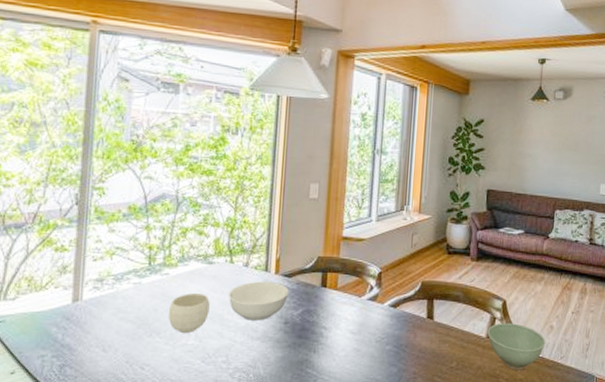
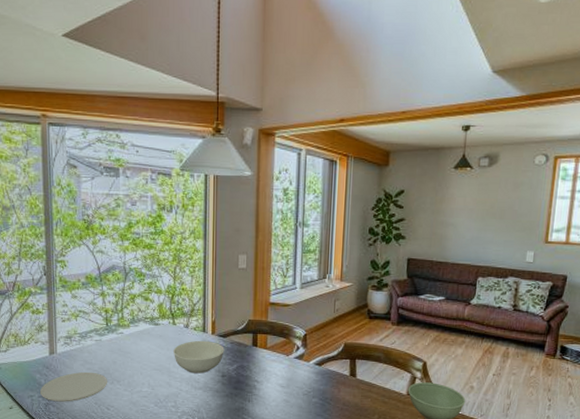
plate: none [55,322,144,362] -> present [40,371,107,402]
cup: present [168,293,210,334] -> none [125,349,158,383]

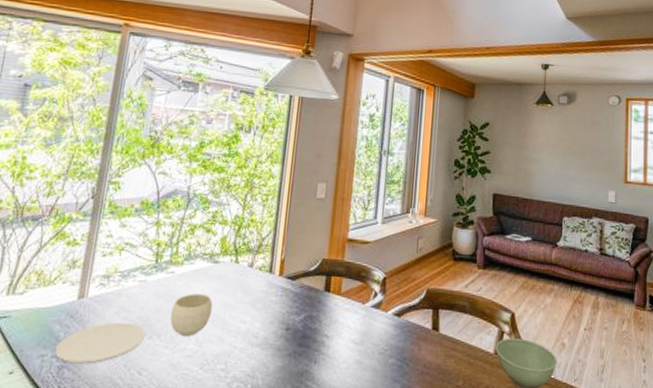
cup: none [125,349,158,383] -> present [169,294,213,337]
bowl: present [174,340,225,374] -> none [231,283,292,326]

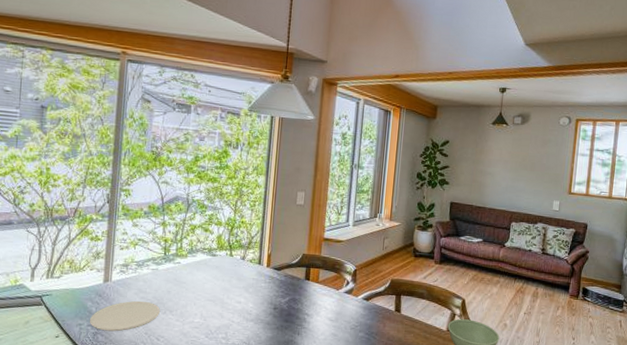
cup: present [169,294,213,337] -> none [179,280,213,313]

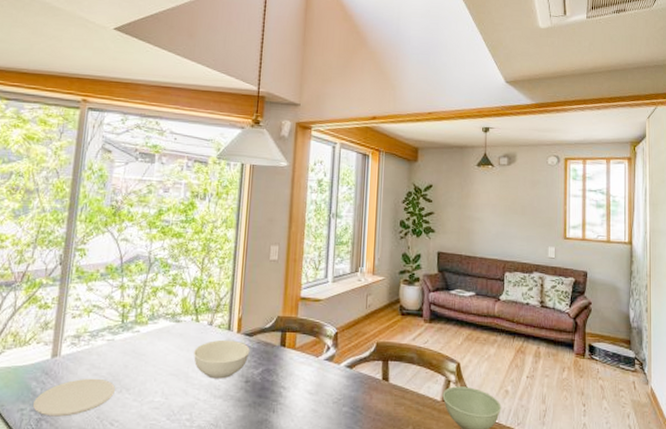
bowl: none [228,272,278,306] -> present [194,339,250,379]

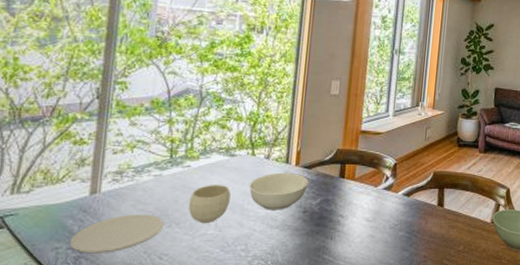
cup: none [137,351,176,391] -> present [188,185,231,224]

